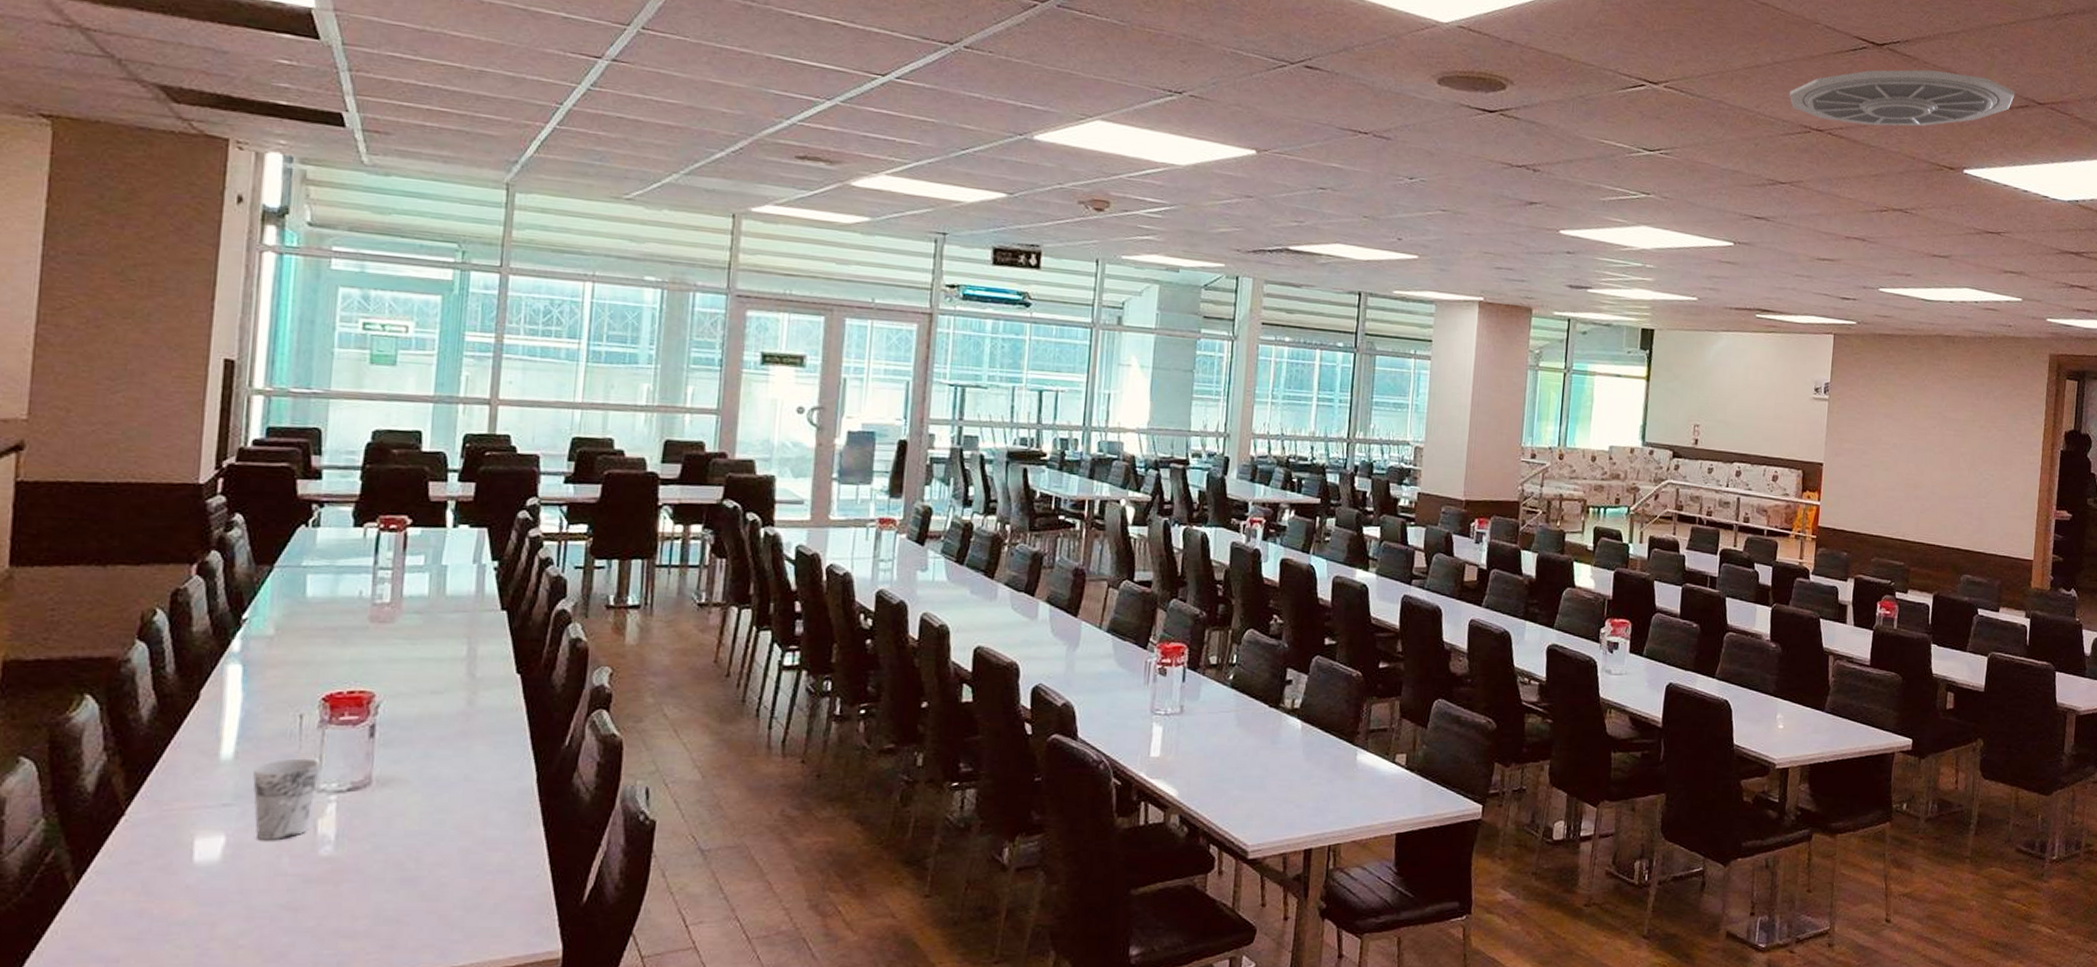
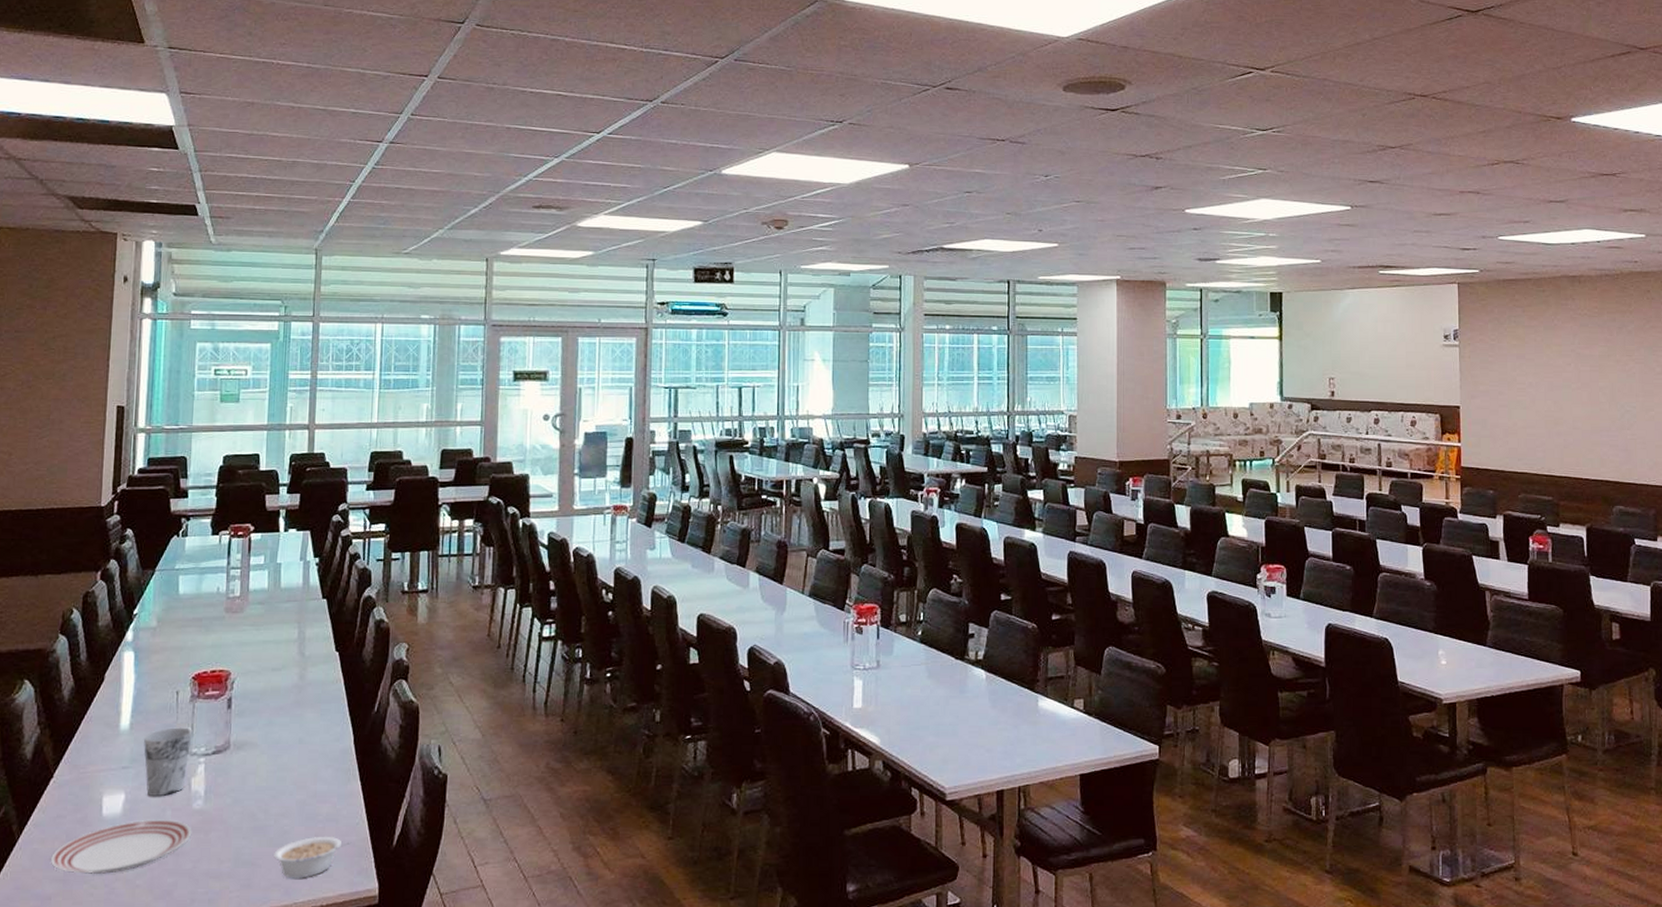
dinner plate: none [120,867,317,933] -> present [51,819,192,875]
legume: none [426,891,528,939] -> present [274,837,350,879]
ceiling vent: present [1789,69,2015,126] -> none [1390,29,1616,87]

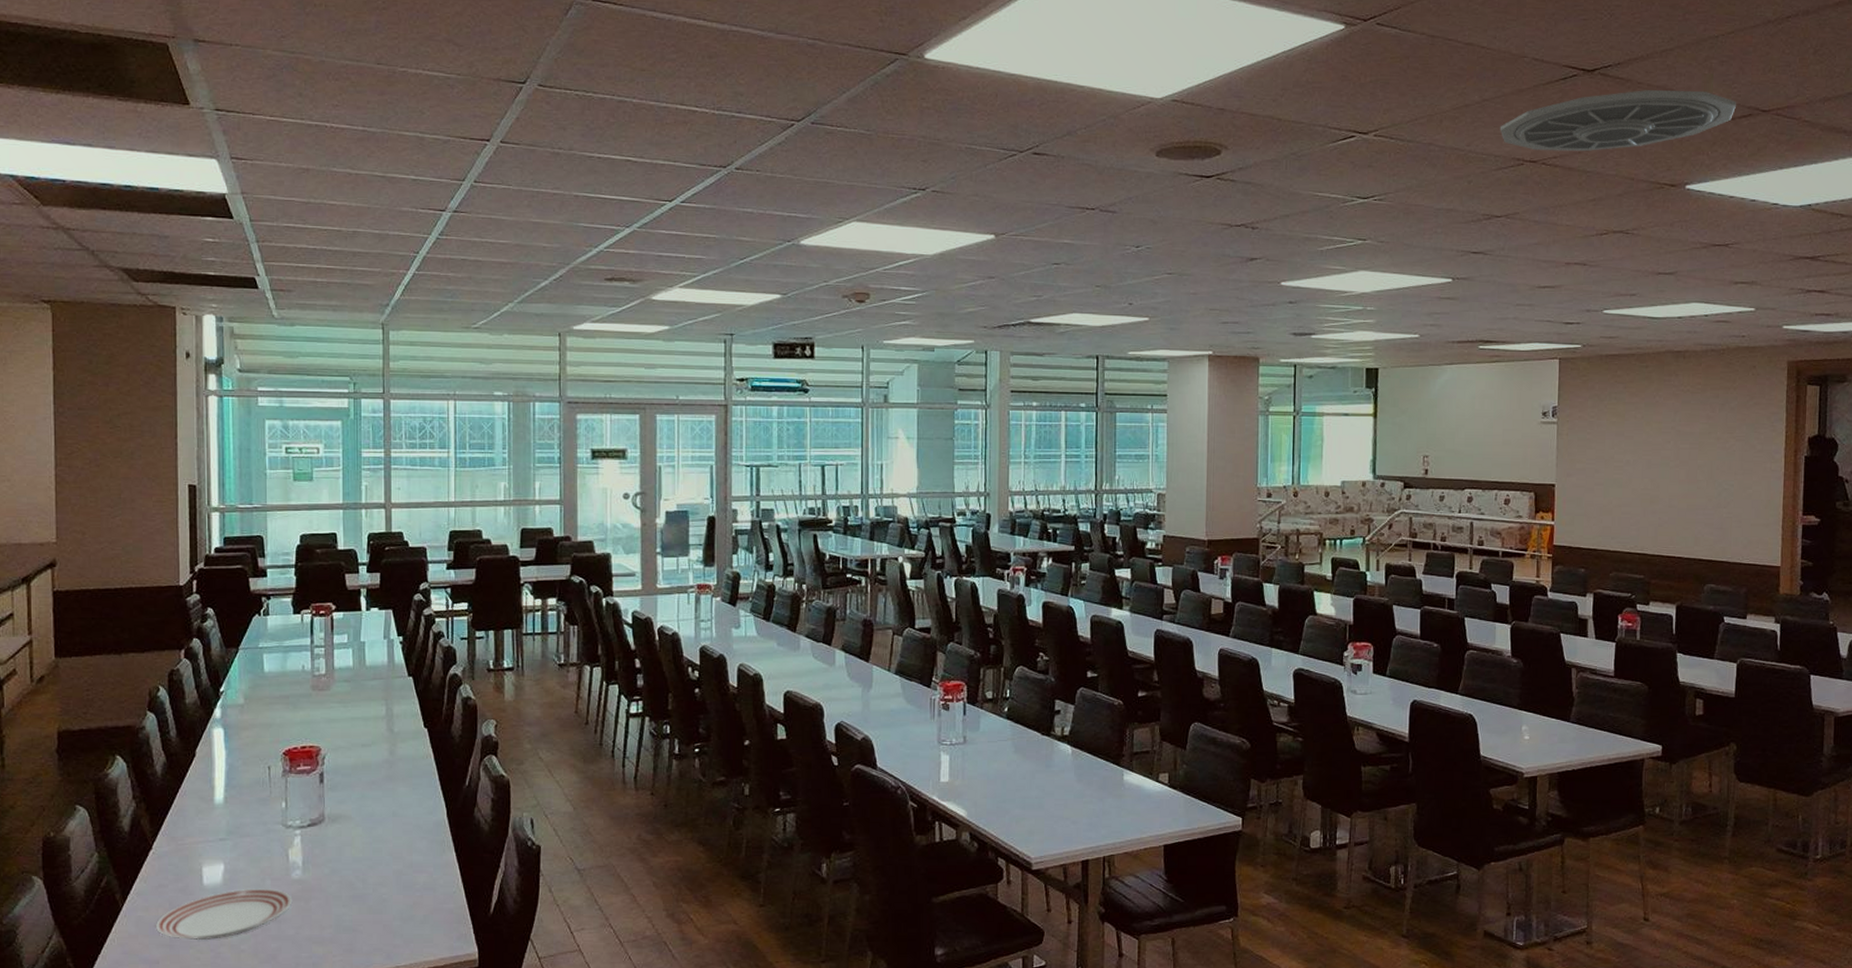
cup: present [144,727,193,796] -> none [239,801,287,866]
legume: present [274,837,350,879] -> none [374,905,448,944]
ceiling vent: none [1390,29,1616,87] -> present [1499,90,1737,152]

